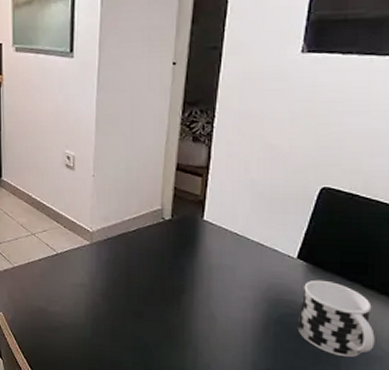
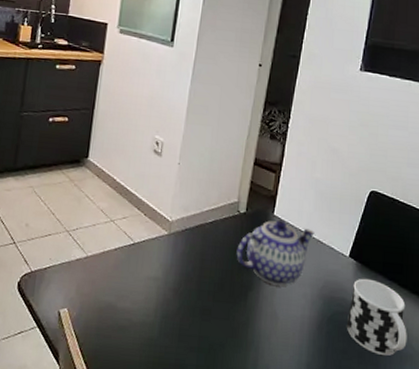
teapot: none [164,225,253,289] -> present [236,220,315,286]

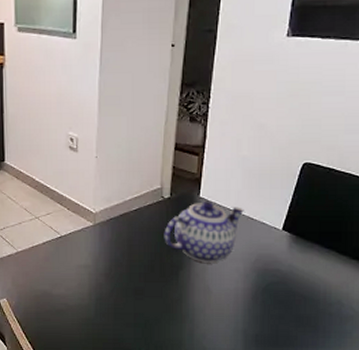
cup: present [346,278,407,356] -> none [282,249,347,318]

